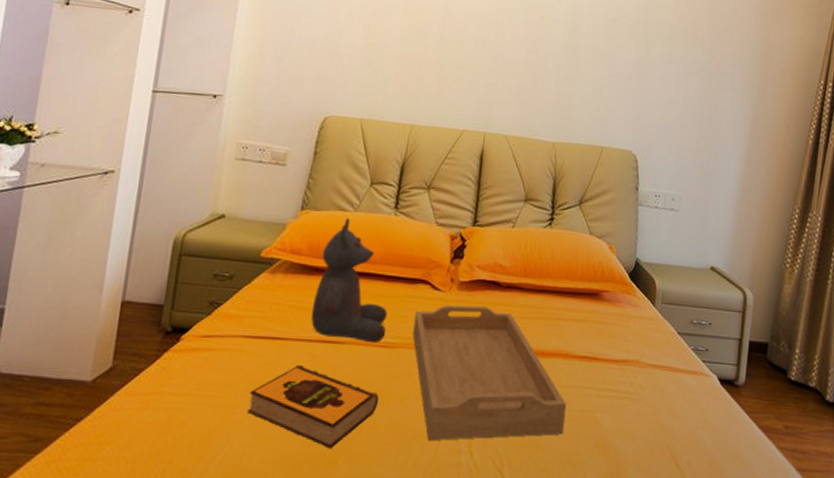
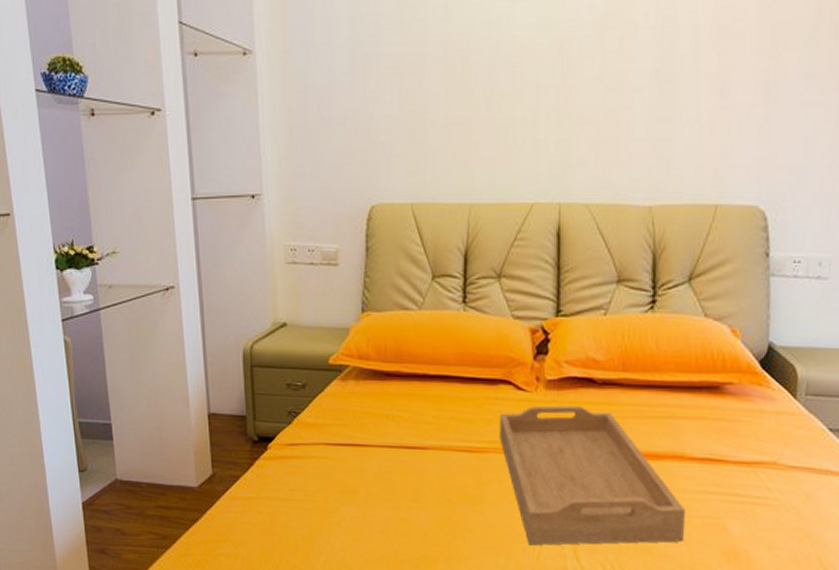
hardback book: present [247,364,379,448] -> none [342,470,472,550]
teddy bear: present [311,217,388,343] -> none [389,316,471,448]

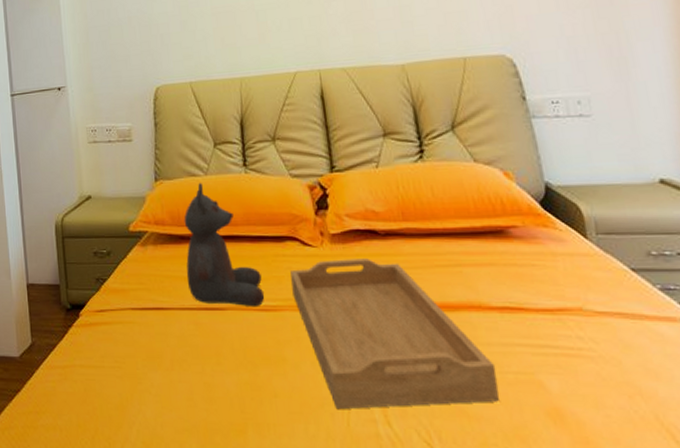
teddy bear: none [389,316,471,448] -> present [184,182,265,308]

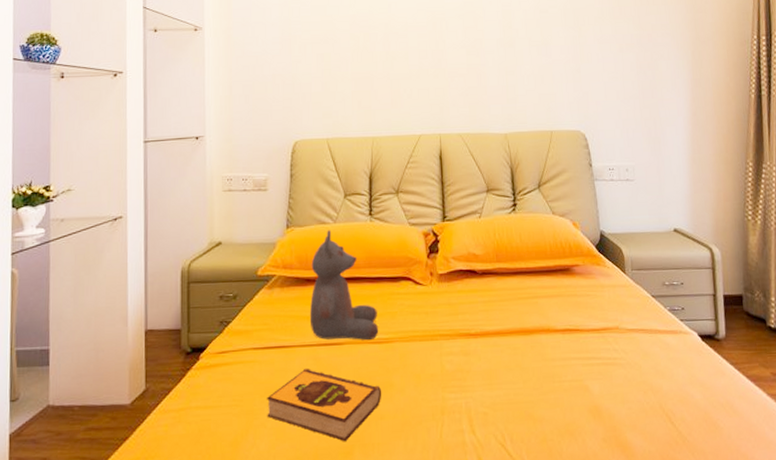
hardback book: none [149,333,274,417] -> present [267,368,382,441]
serving tray: present [290,259,499,410] -> none [403,294,557,425]

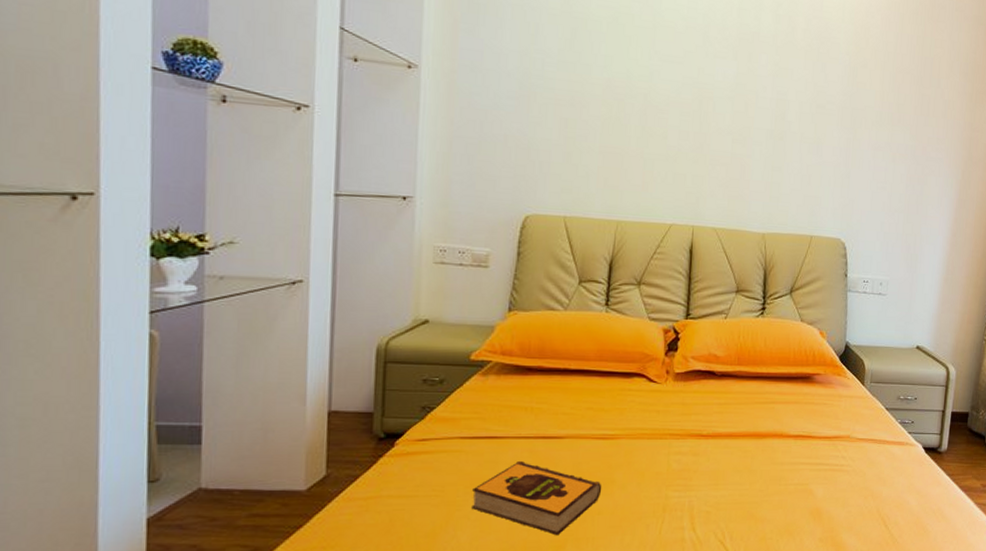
teddy bear: present [309,229,379,341] -> none [527,316,605,436]

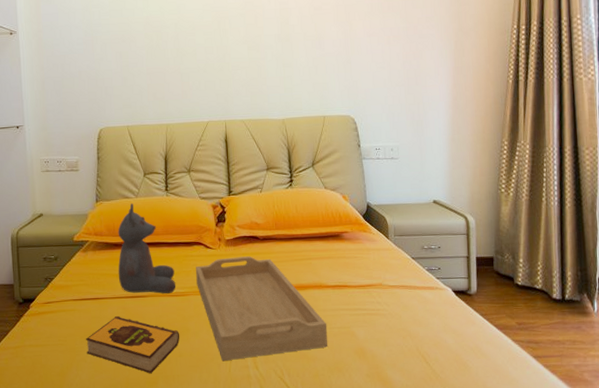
teddy bear: none [527,316,605,436] -> present [118,202,176,294]
serving tray: none [631,395,783,521] -> present [196,256,328,362]

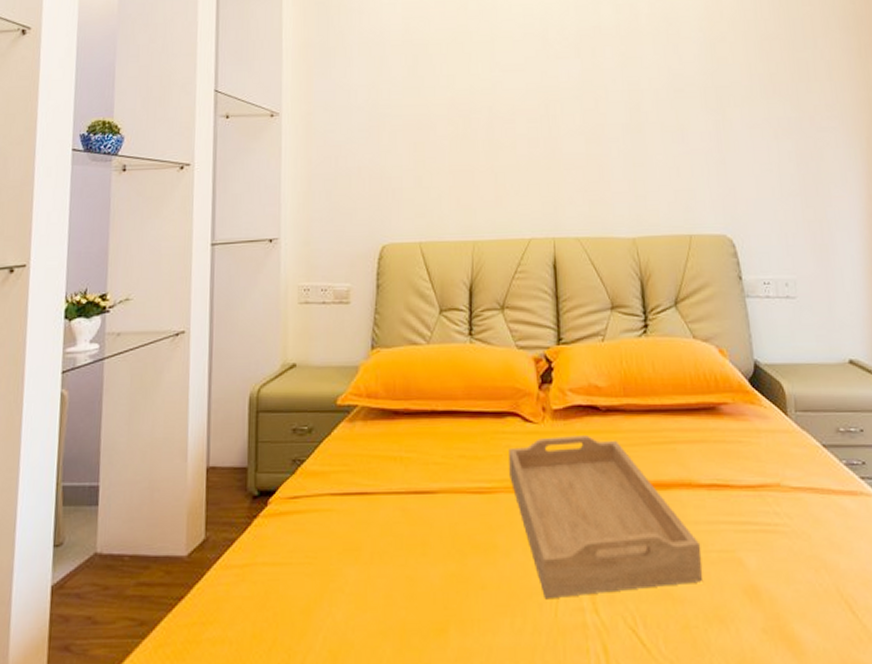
hardback book: present [86,315,180,373] -> none [345,520,484,614]
teddy bear: present [118,202,176,294] -> none [397,351,480,490]

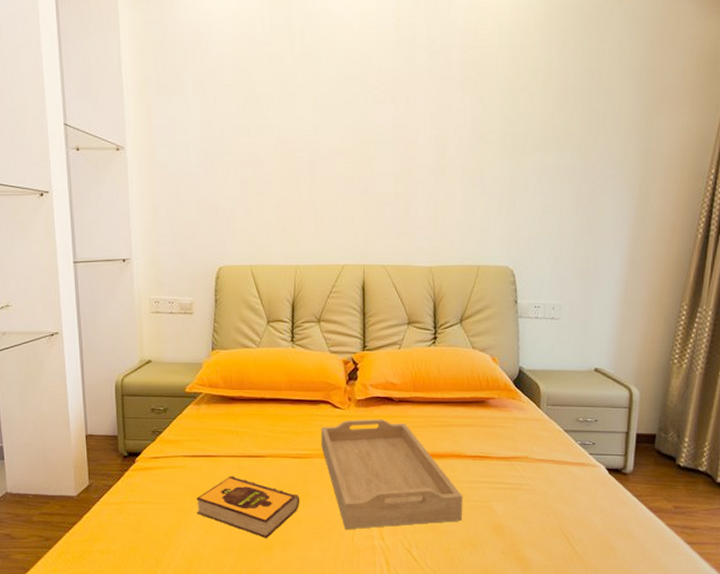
hardback book: none [345,520,484,614] -> present [196,475,300,538]

